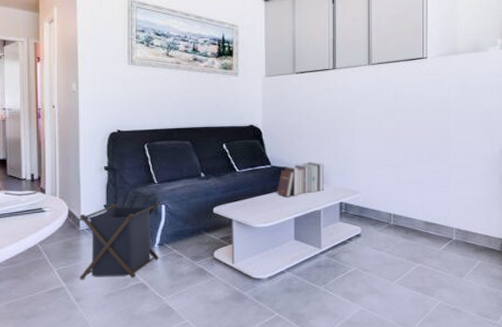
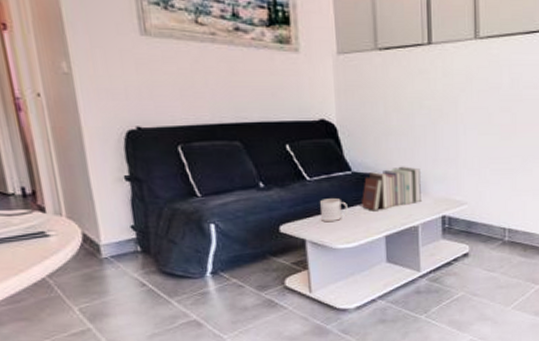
laundry basket: present [78,202,159,280] -> none [97,221,214,319]
mug: none [245,187,266,206] -> present [319,198,348,223]

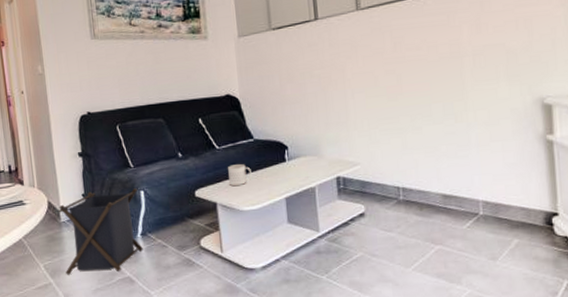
laundry basket: none [97,221,214,319] -> present [58,188,143,275]
books: present [361,166,421,211] -> none [262,131,317,175]

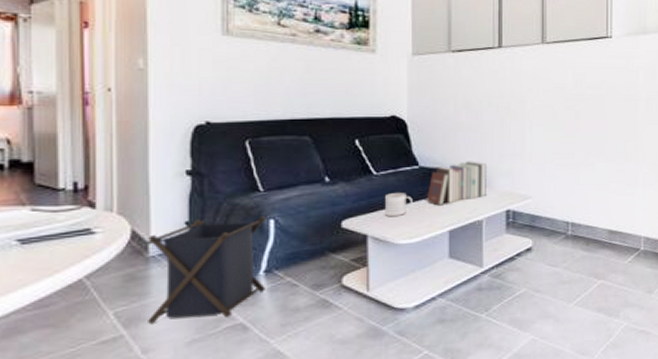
books: none [262,131,317,175] -> present [426,161,487,206]

